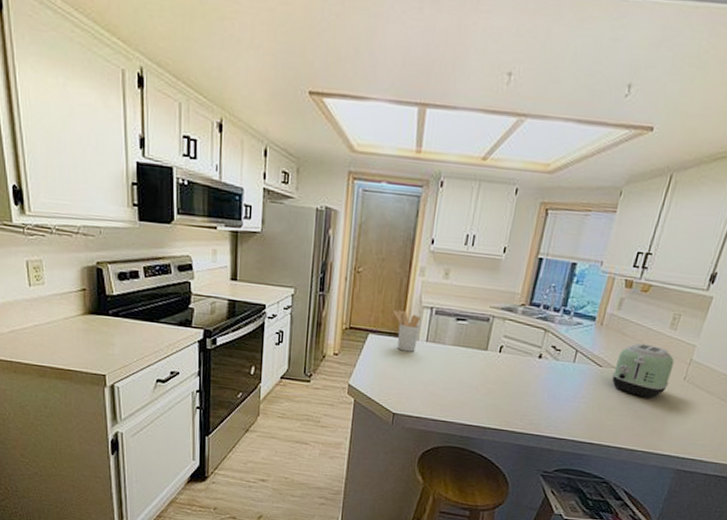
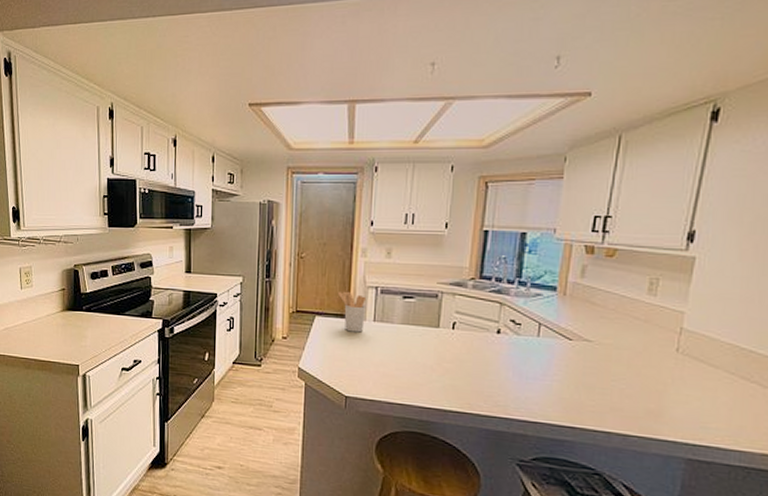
toaster: present [612,343,675,399] -> none [585,312,661,374]

